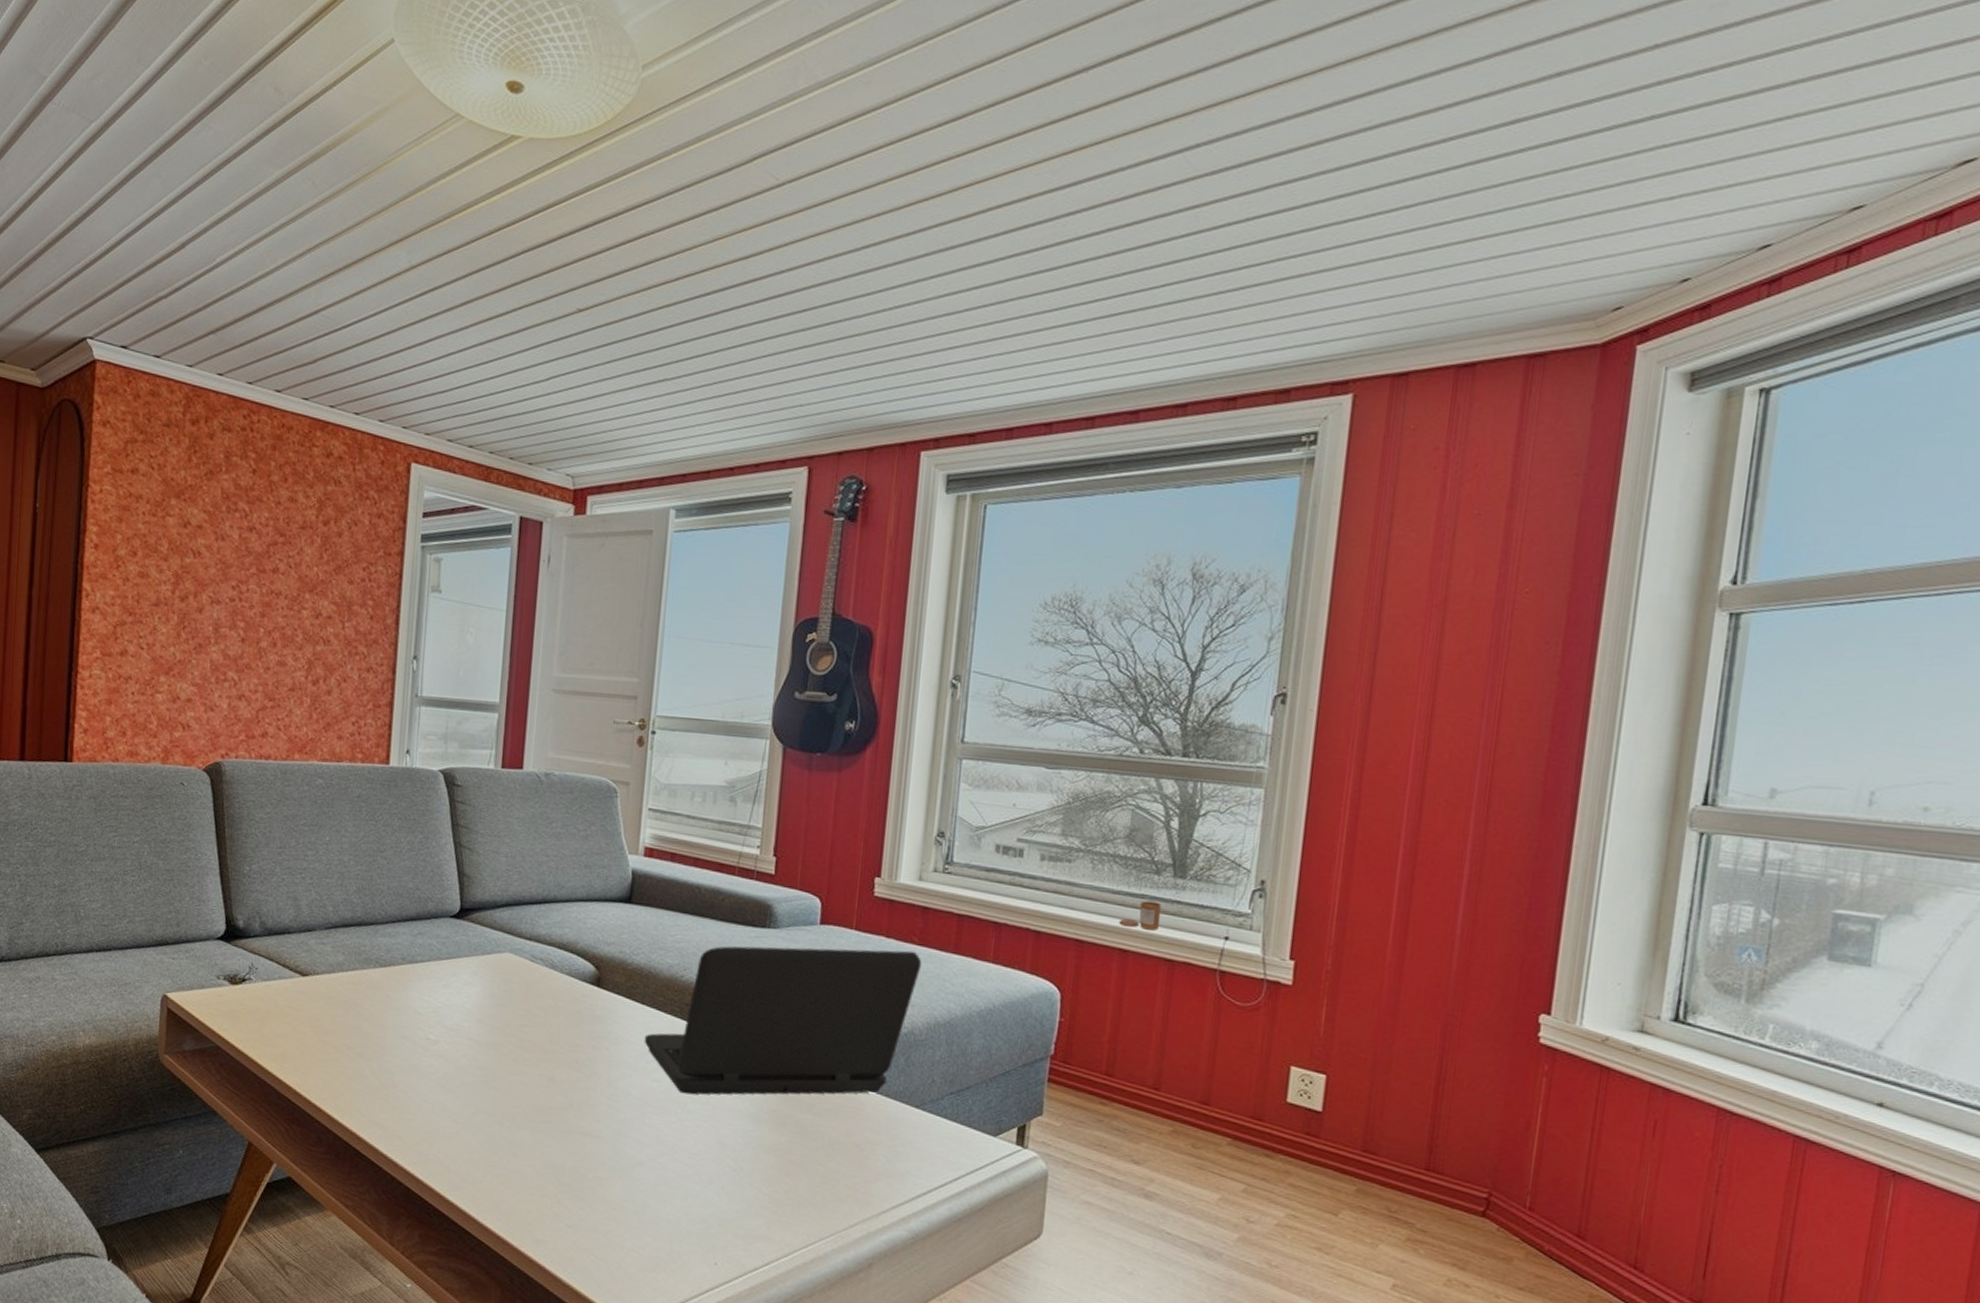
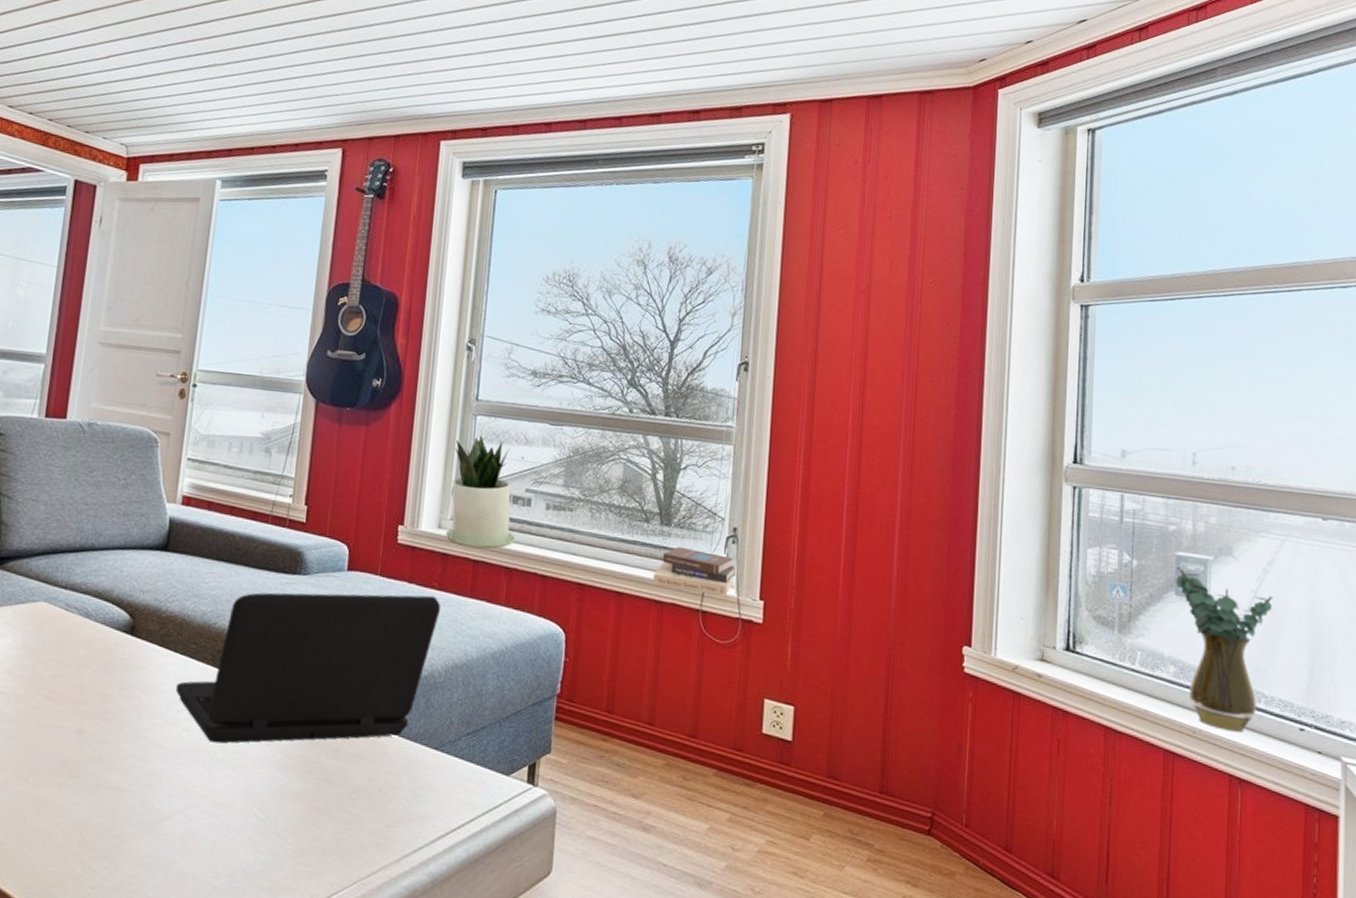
planter: none [926,780,1006,903] -> present [445,435,516,550]
candle: present [1118,900,1162,932] -> none [614,546,651,575]
books: none [1162,901,1262,956] -> present [652,546,736,597]
vase: none [1830,927,1965,1121] -> present [1176,567,1273,734]

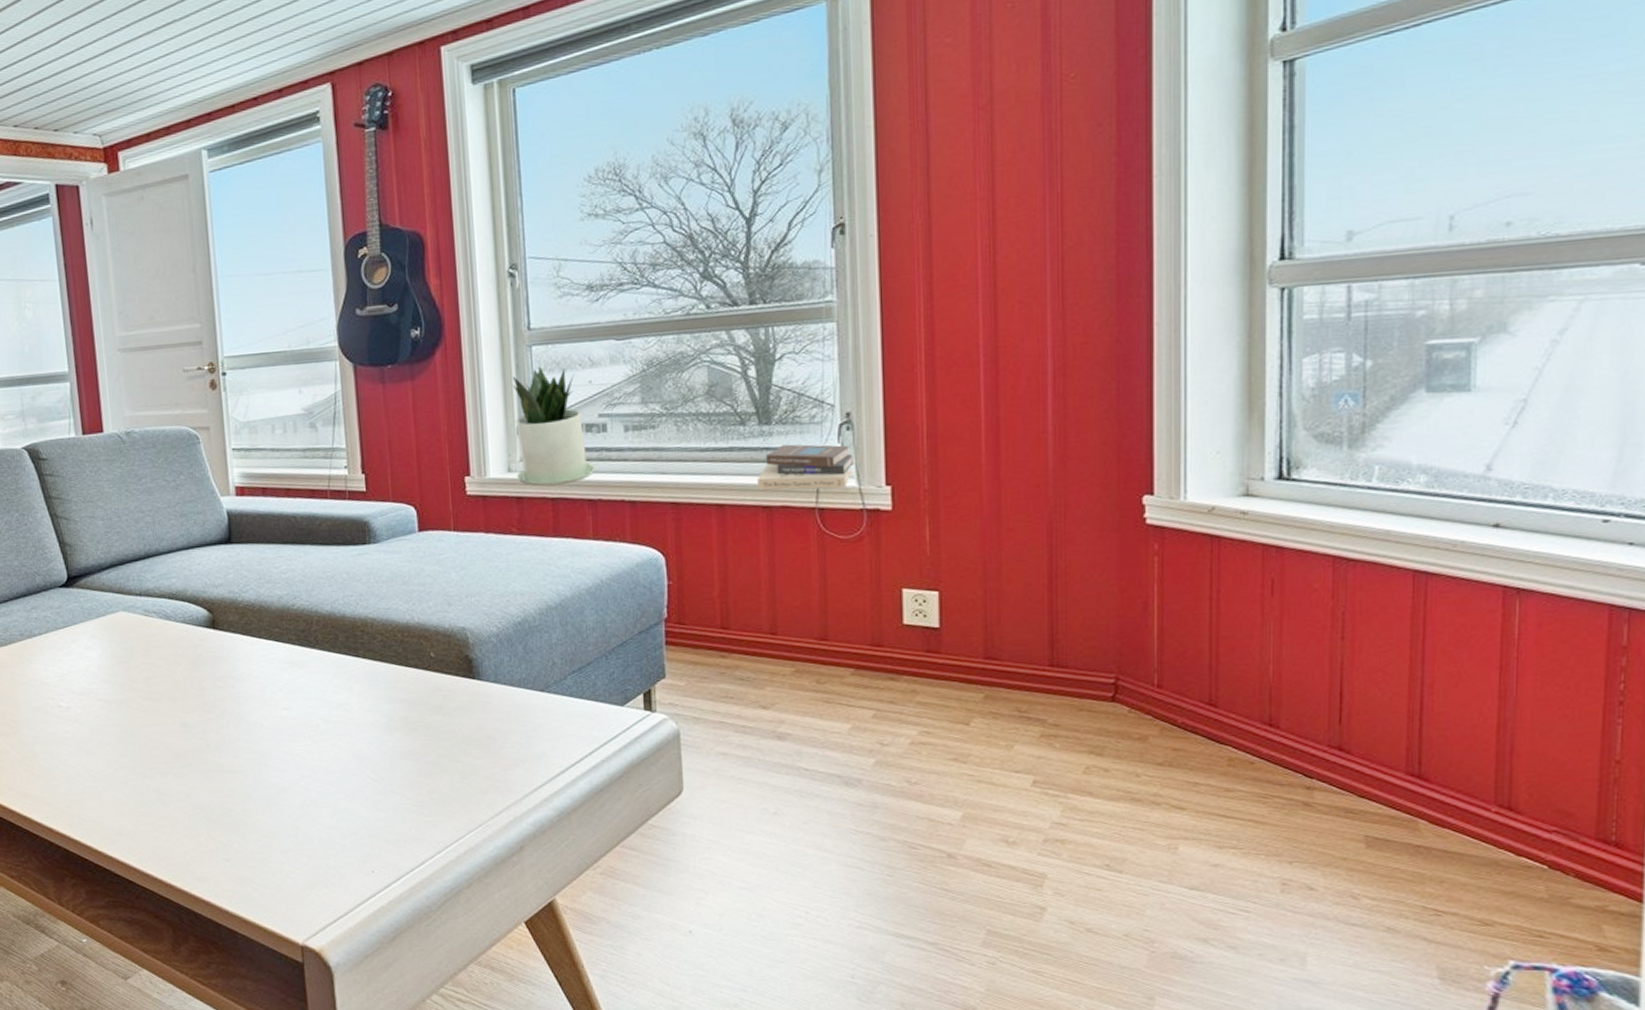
laptop: present [175,592,441,743] -> none [267,541,525,717]
vase: present [1176,567,1273,734] -> none [1427,358,1567,538]

